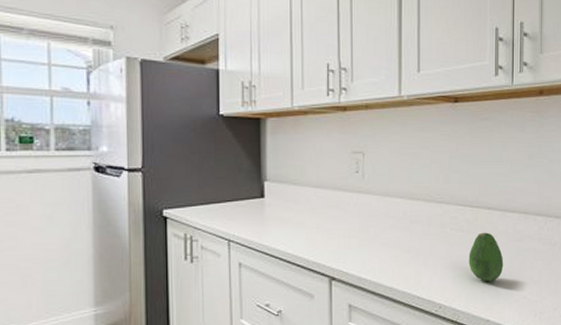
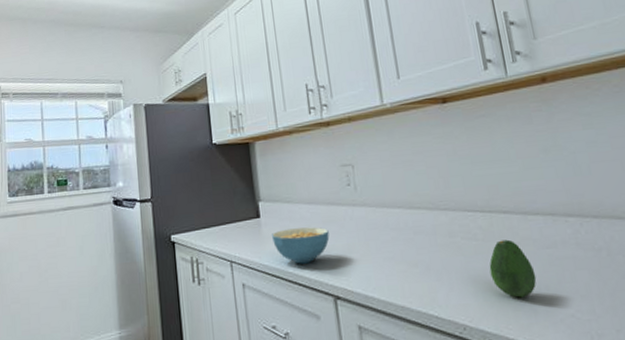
cereal bowl: none [275,210,332,246] -> present [272,227,330,264]

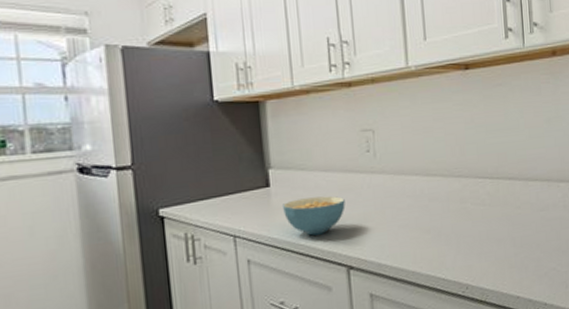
fruit: present [489,239,537,298] -> none [492,204,530,256]

